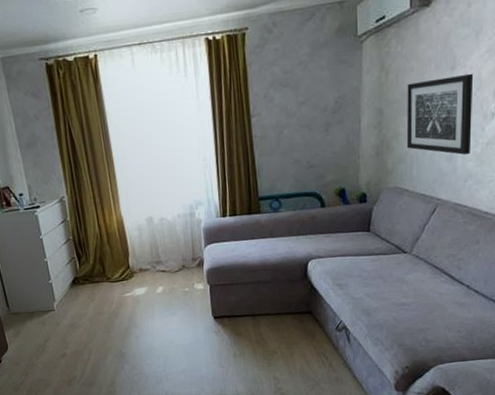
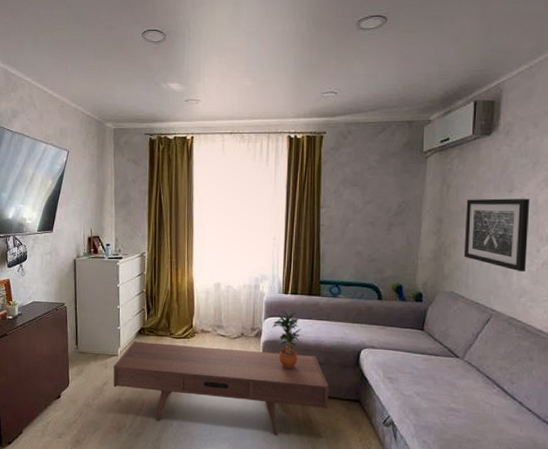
coffee table: none [52,274,280,368] -> present [113,340,328,436]
potted plant: none [213,234,245,293] -> present [272,310,301,369]

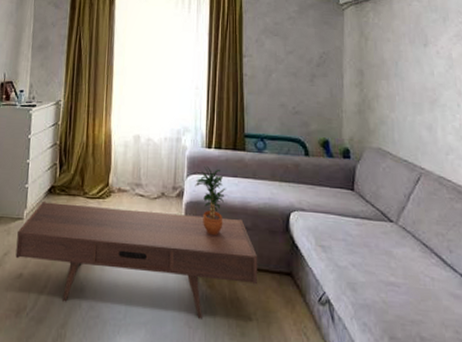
wall art: present [463,198,530,273] -> none [385,51,449,128]

